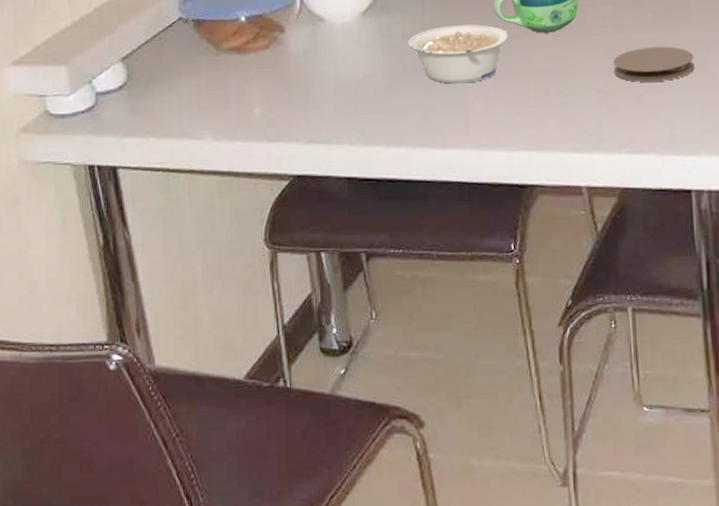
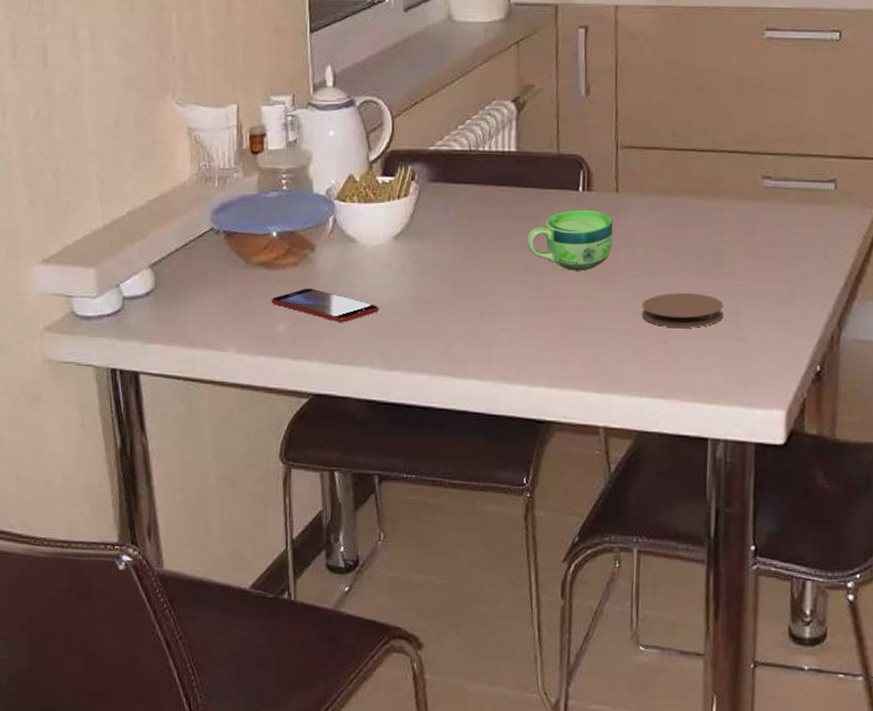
smartphone: none [244,69,354,102] -> present [271,288,380,322]
legume: present [408,24,508,84] -> none [437,256,539,315]

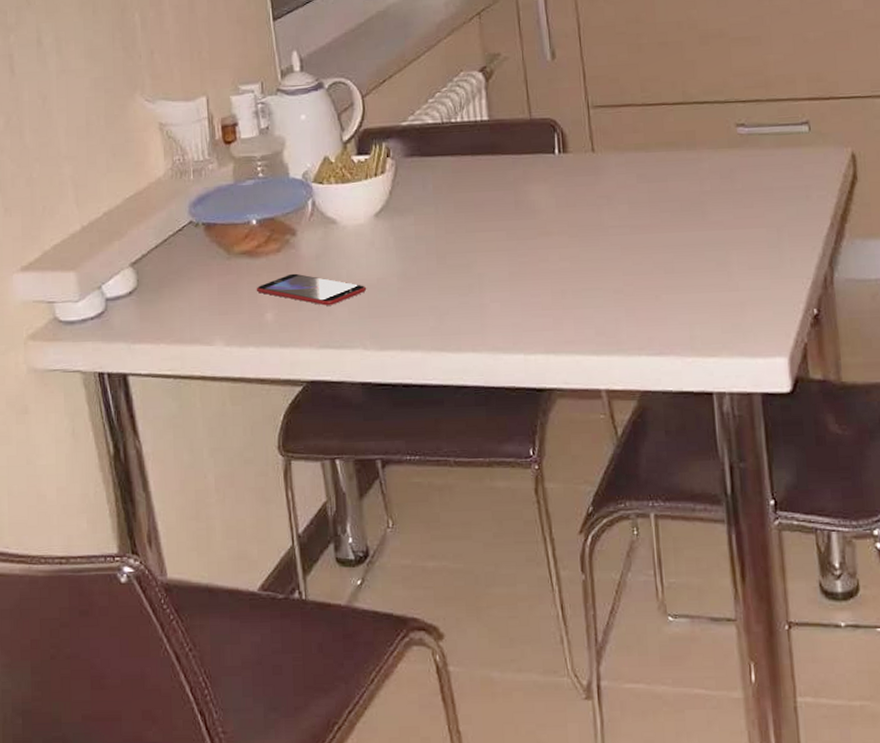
cup: present [527,209,613,271] -> none [508,171,594,234]
coaster: present [641,293,724,328] -> none [630,246,714,283]

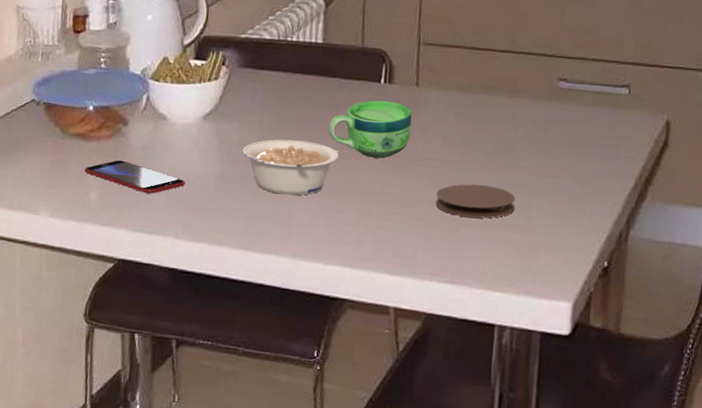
legume: none [422,225,523,286] -> present [242,139,339,195]
cup: none [508,171,594,234] -> present [328,100,413,159]
coaster: none [630,246,714,283] -> present [435,184,516,219]

